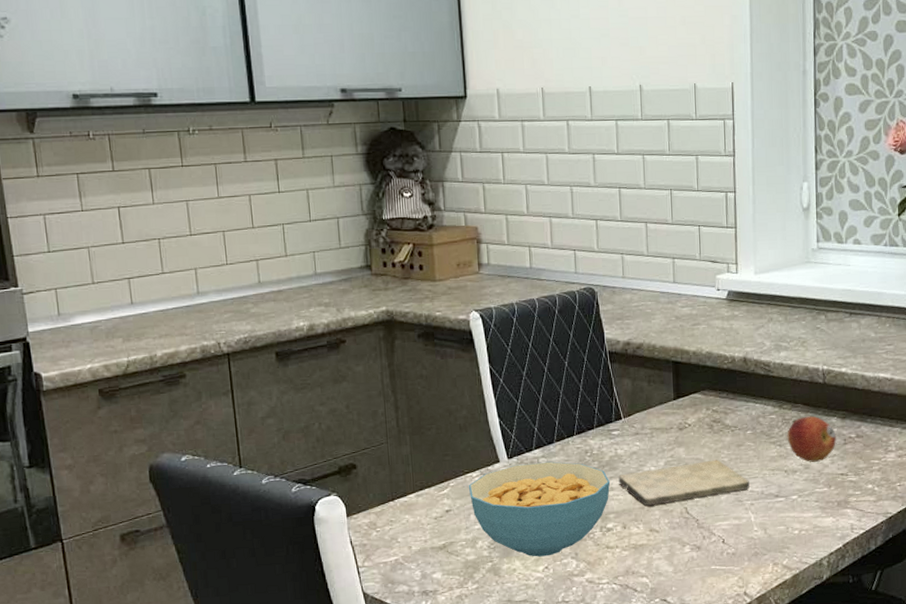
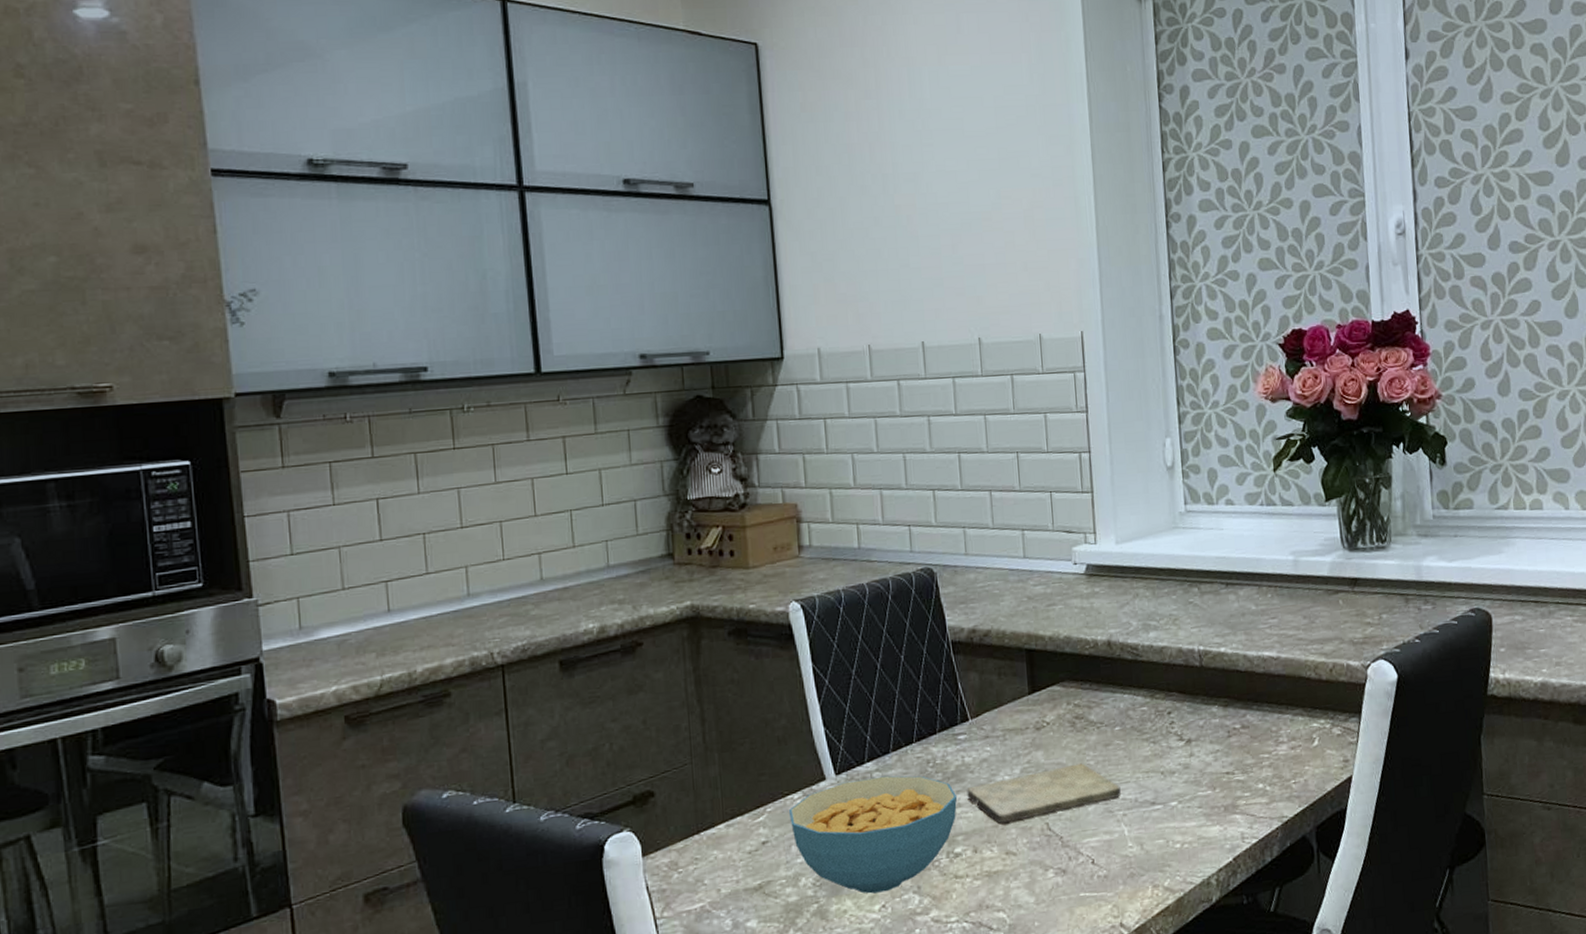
fruit: present [787,416,836,462] -> none [1161,705,1219,761]

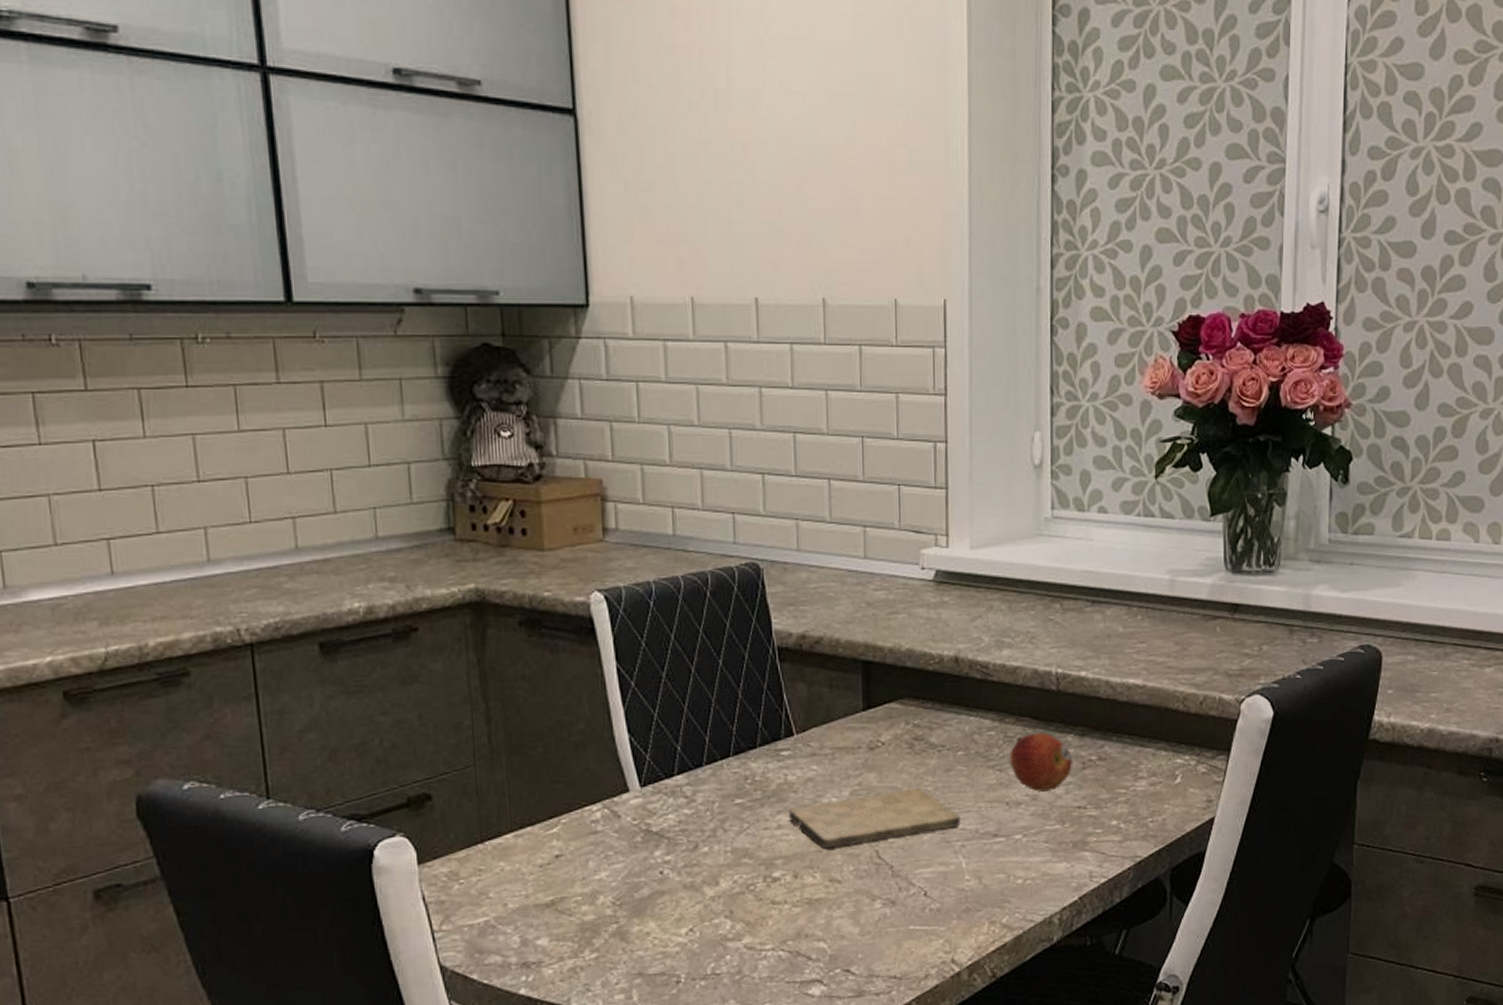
cereal bowl: present [788,775,958,894] -> none [586,790,778,916]
fruit: none [1161,705,1219,761] -> present [1009,732,1072,792]

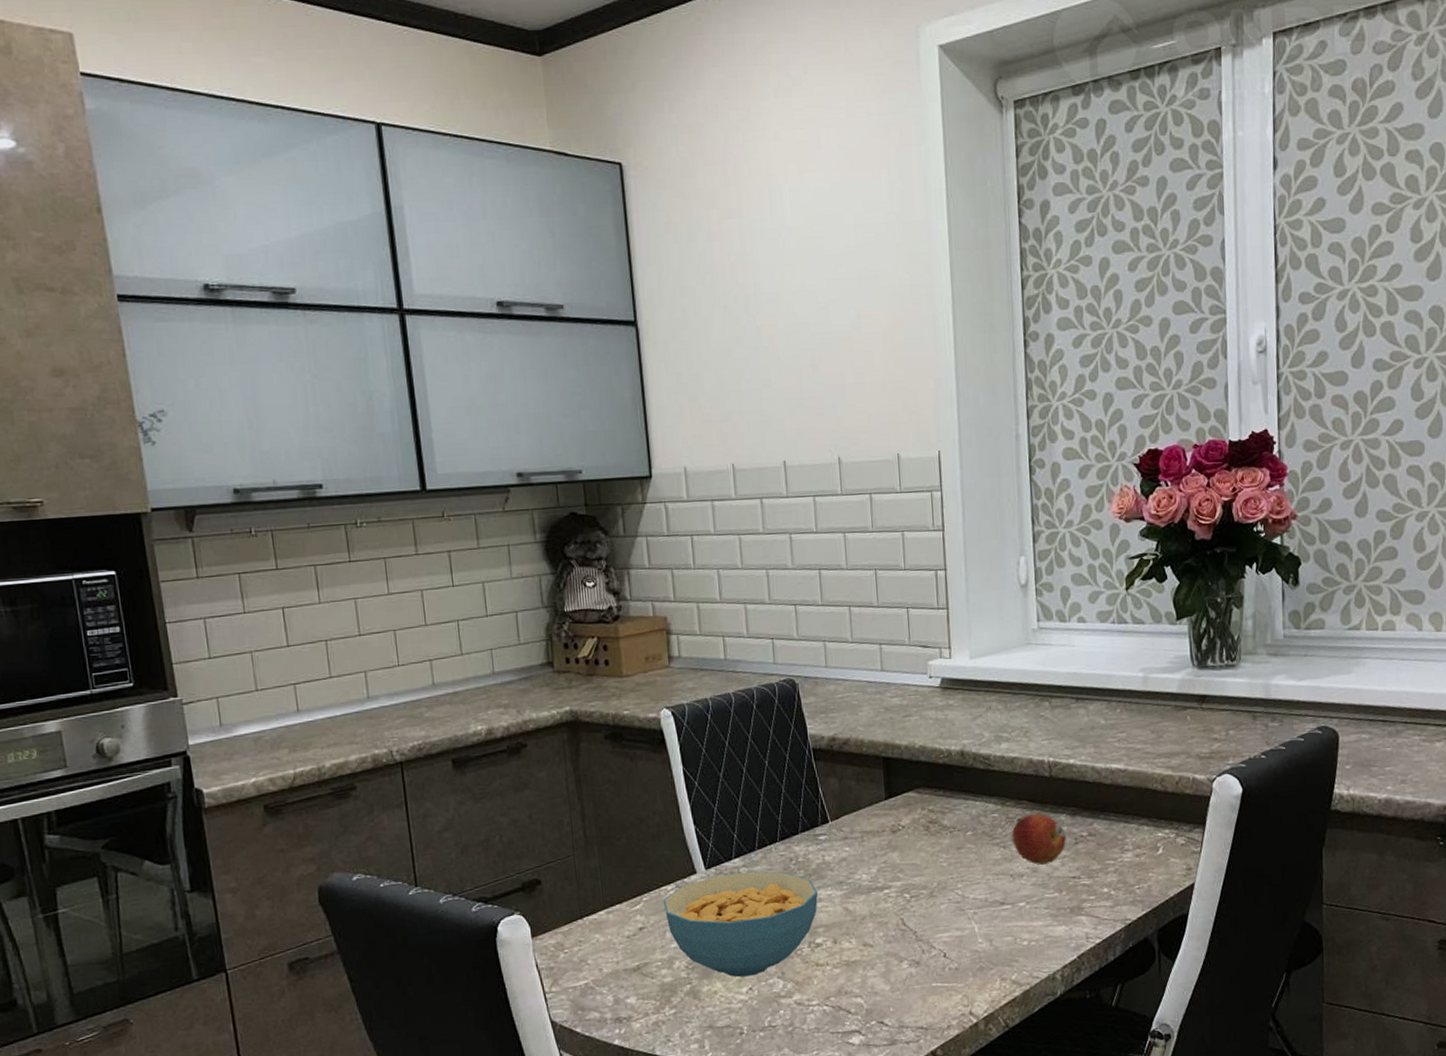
cereal bowl: none [586,790,778,916] -> present [662,871,819,978]
cutting board: present [788,788,960,849] -> none [827,864,972,918]

